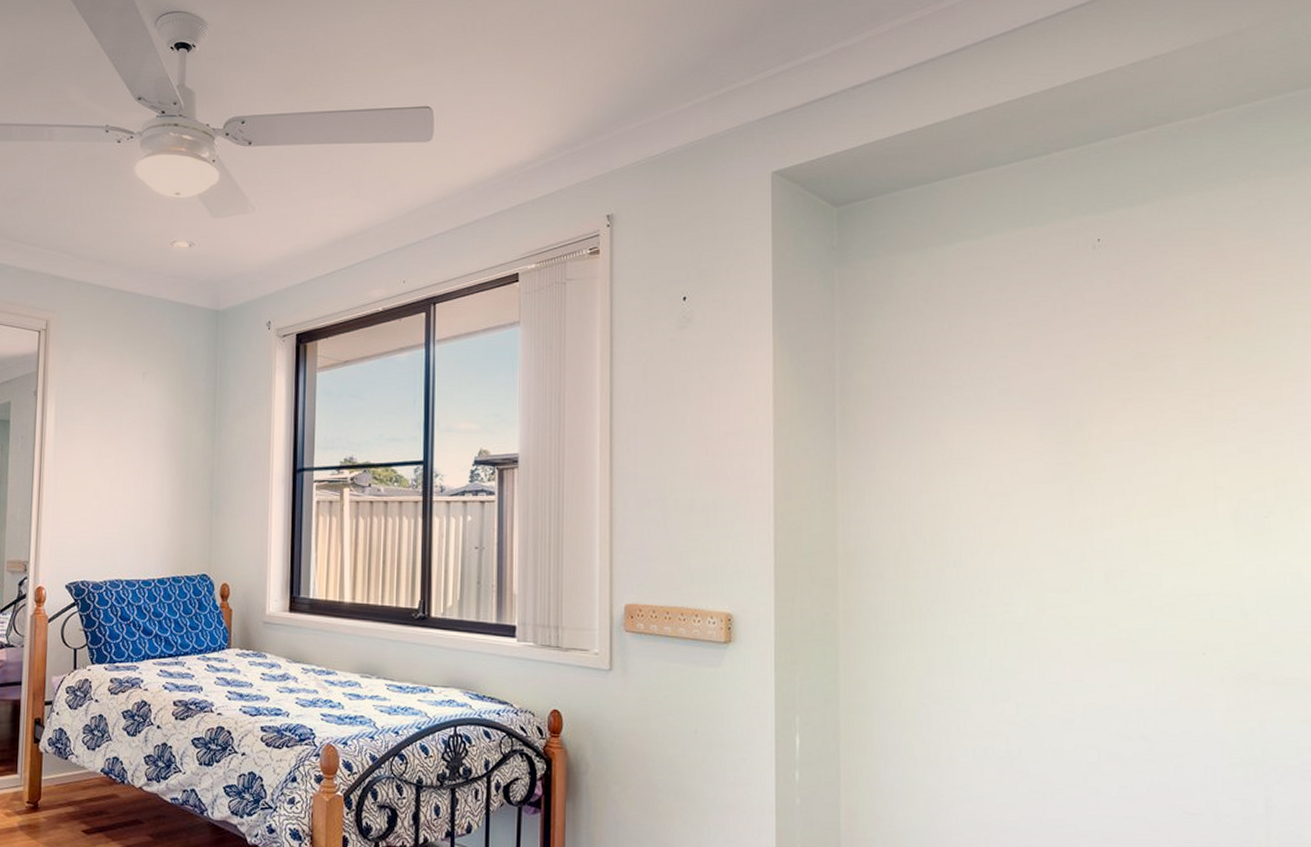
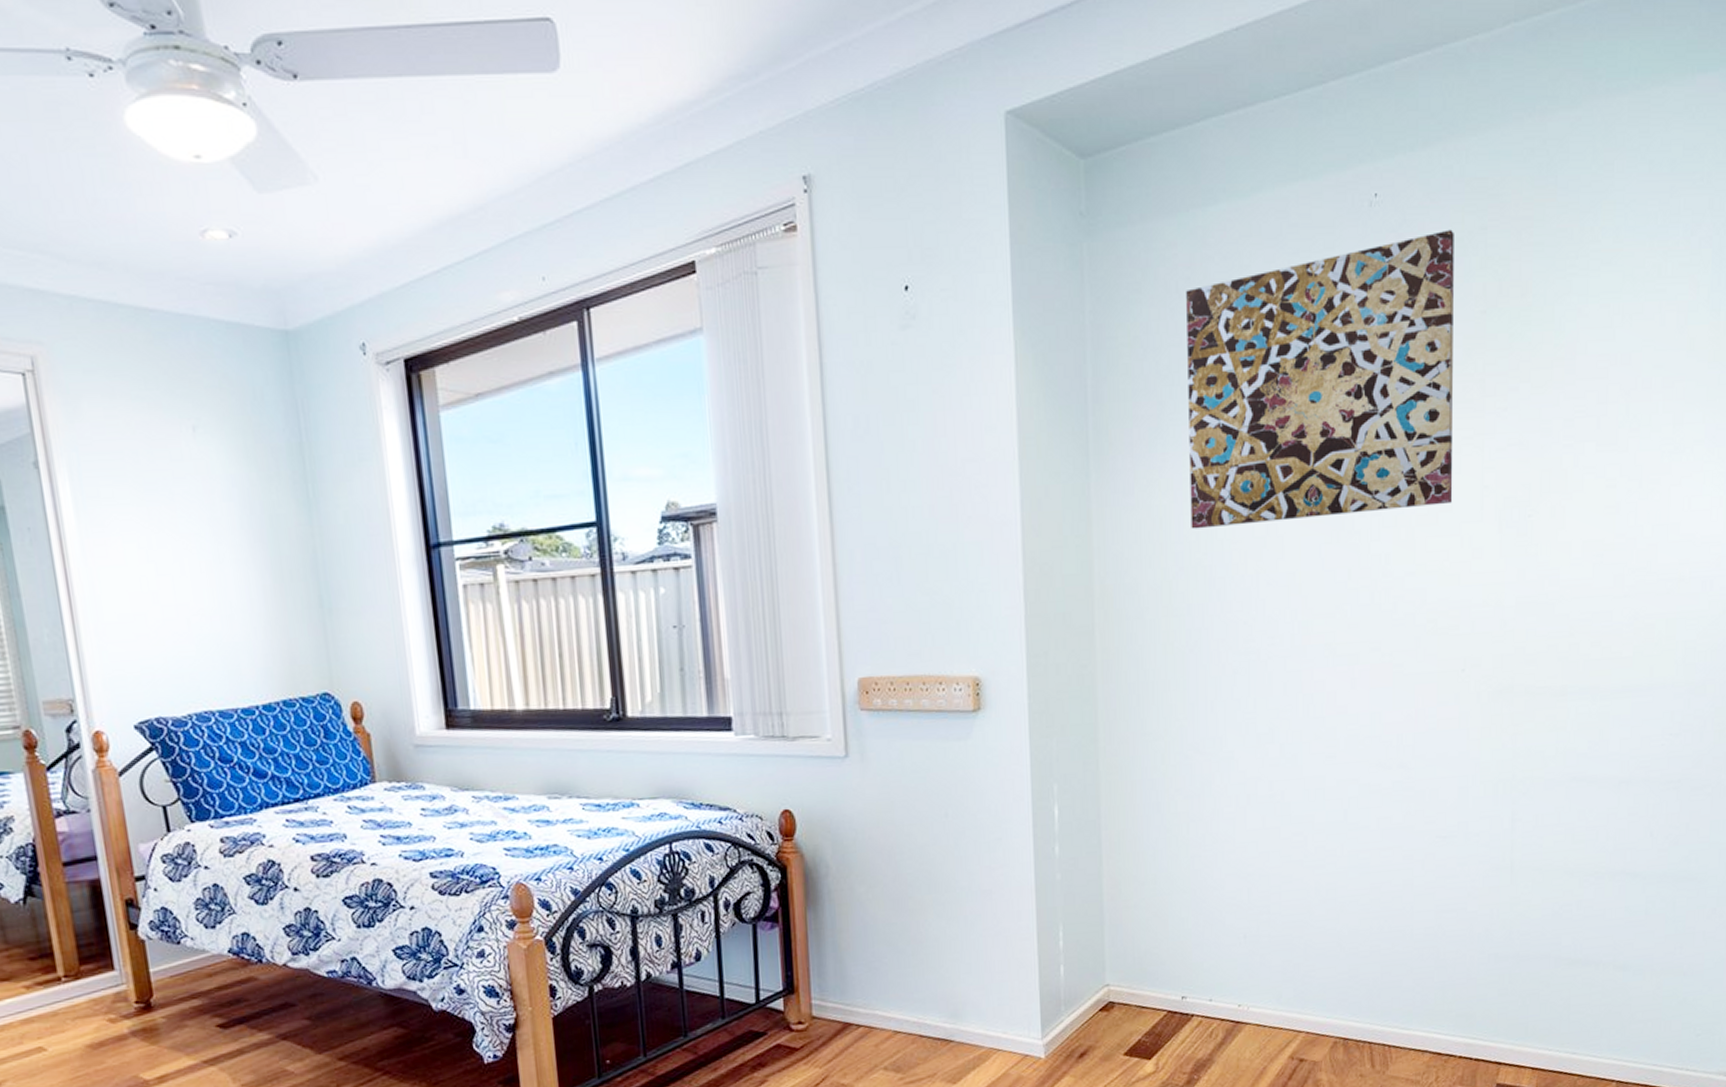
wall art: none [925,269,1185,505] -> present [1186,229,1454,529]

